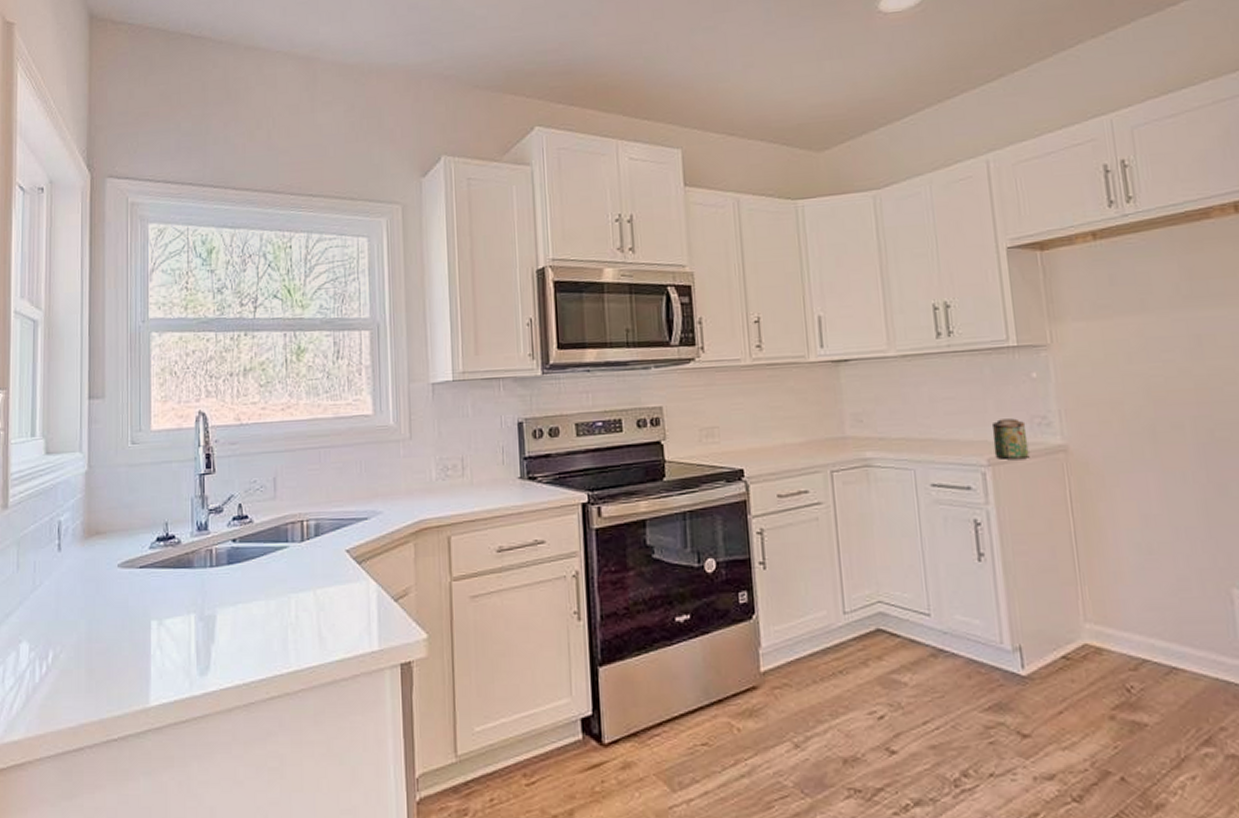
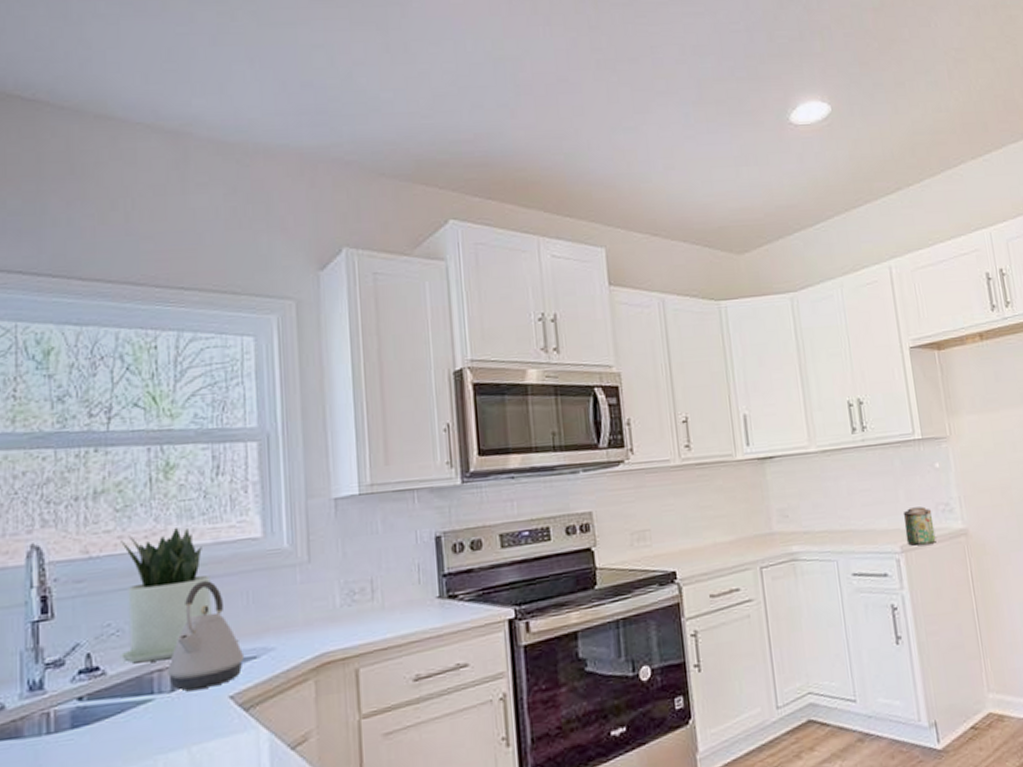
planter: none [263,403,333,515] -> present [119,528,212,663]
kettle: none [298,449,359,542] -> present [166,580,245,691]

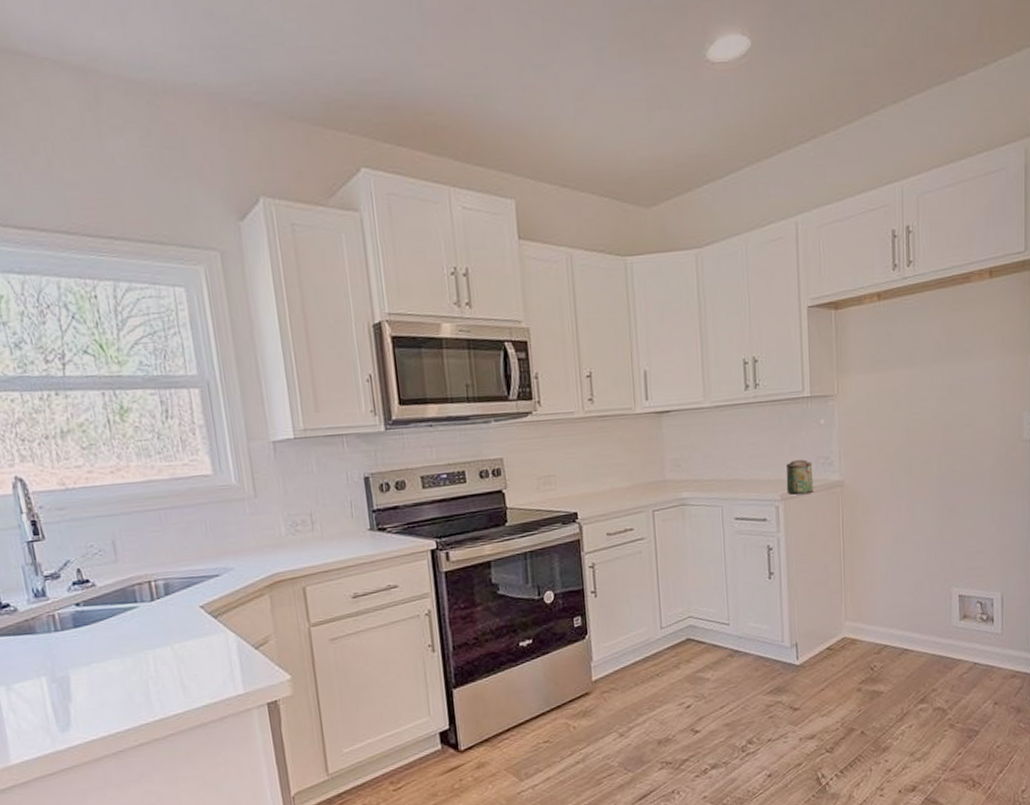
planter: present [119,528,212,663] -> none [91,465,177,578]
kettle: present [166,580,245,691] -> none [145,510,209,601]

